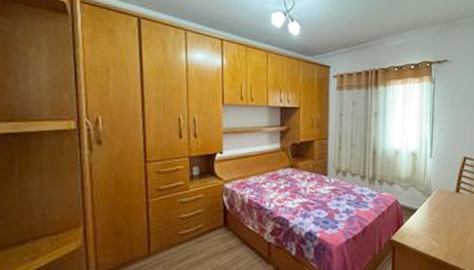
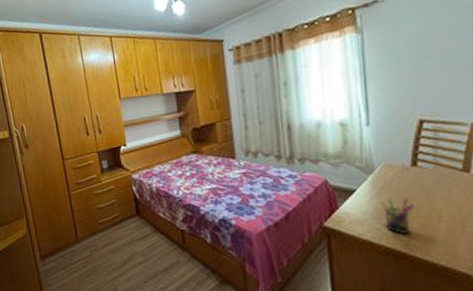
pen holder: none [433,217,455,247] -> present [380,197,415,235]

